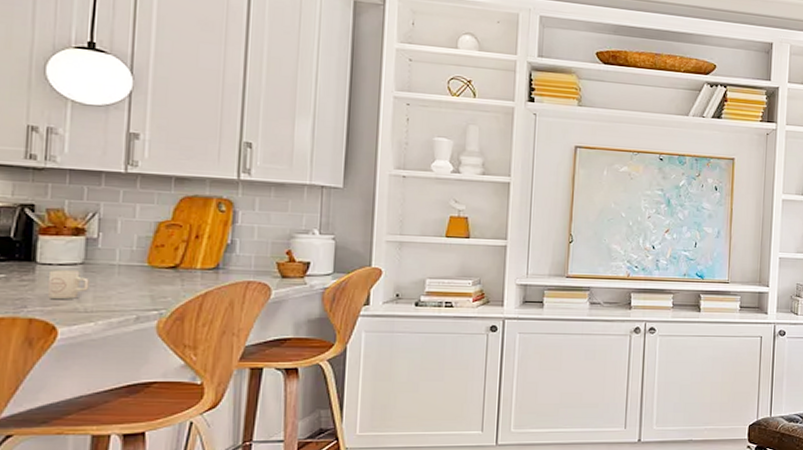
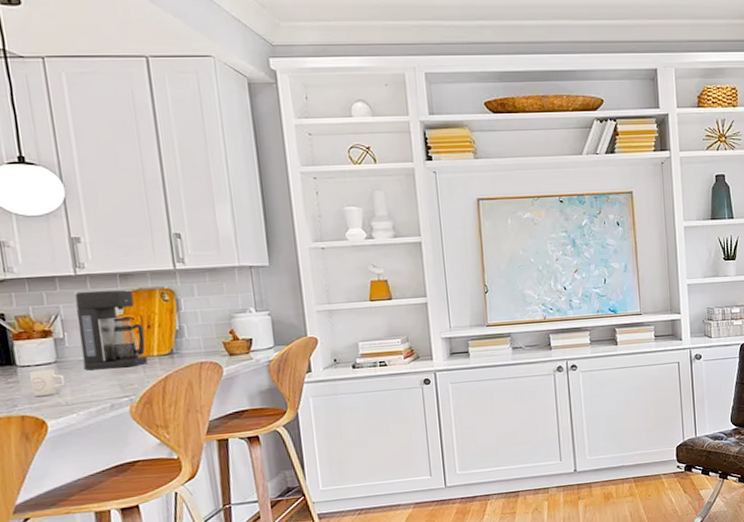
coffee maker: none [114,190,191,278] -> present [75,290,148,371]

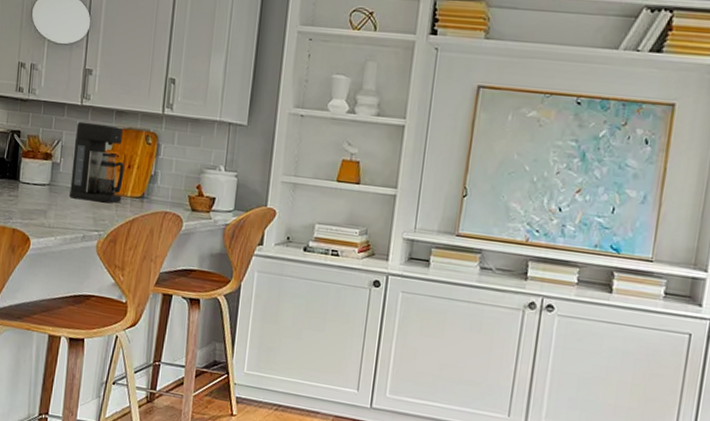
mug: present [29,369,66,397] -> none [25,188,53,215]

